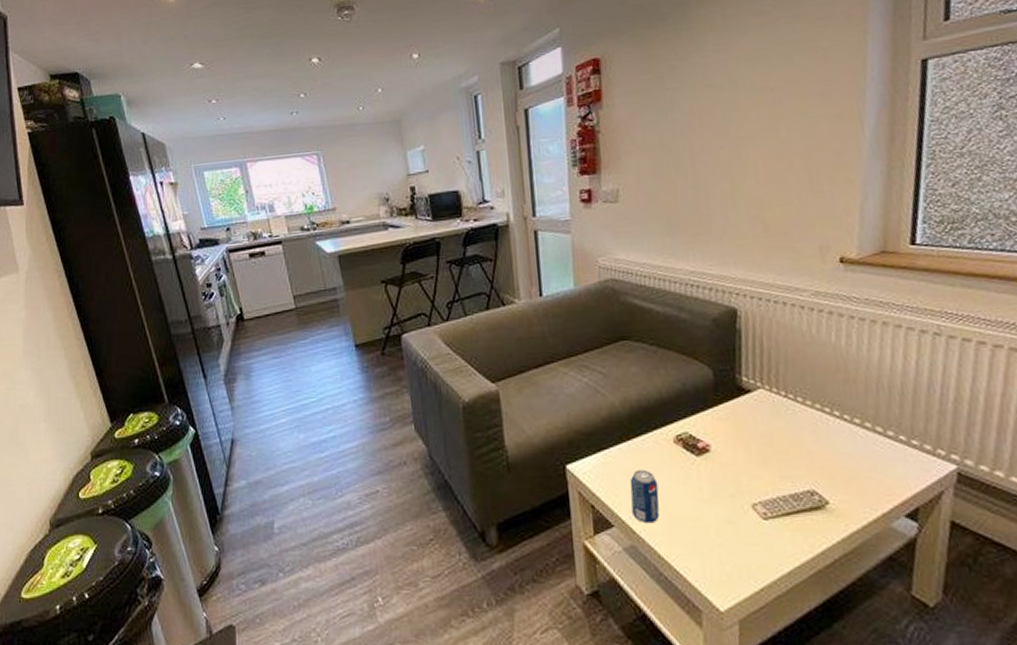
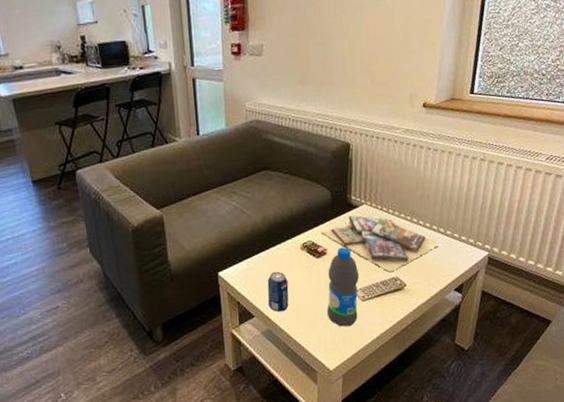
video game cases: none [702,402,880,483] -> present [321,215,441,272]
water bottle: none [712,444,758,554] -> present [327,247,359,327]

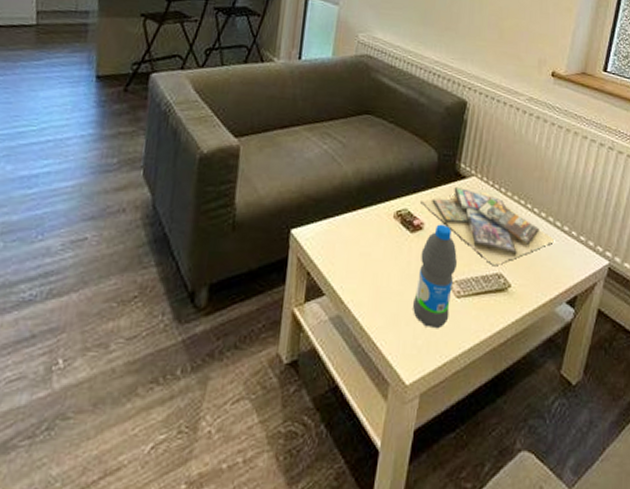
beverage can: present [267,271,289,313] -> none [344,240,373,295]

